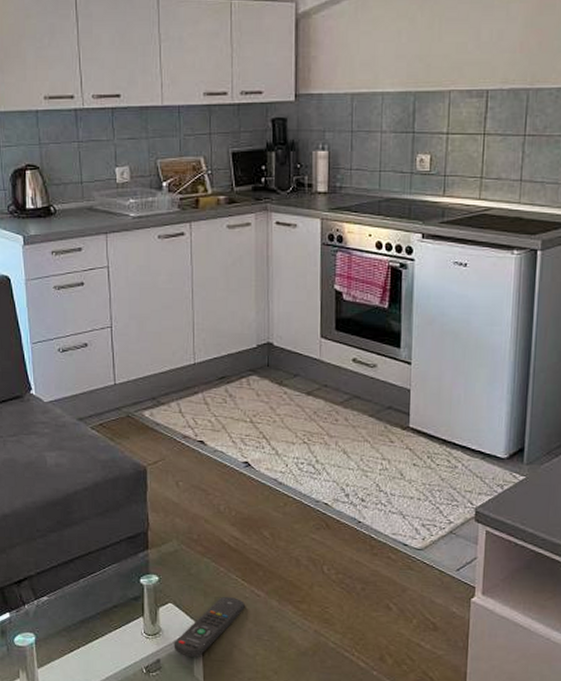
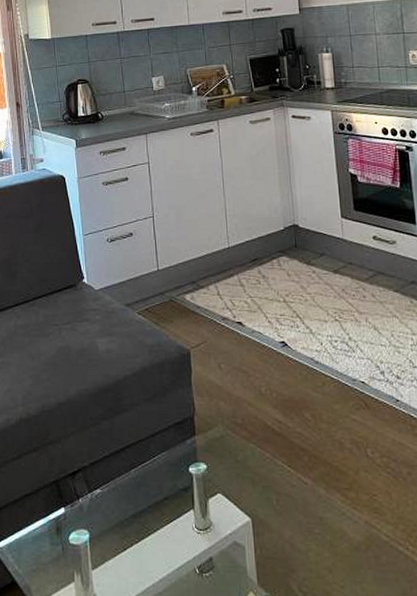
remote control: present [174,596,245,657] -> none [225,484,293,554]

